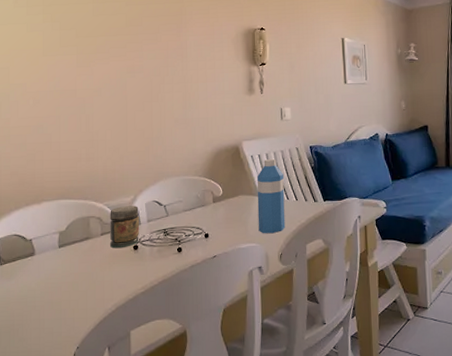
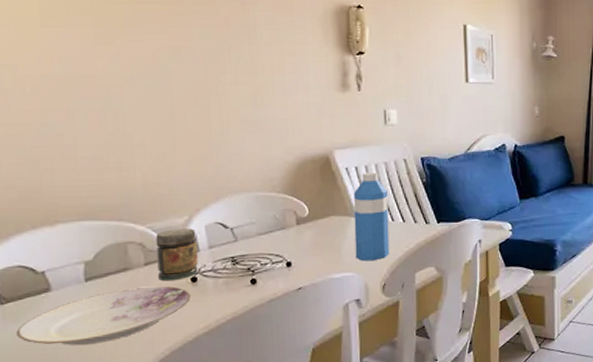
plate: none [9,252,133,300] -> present [16,286,191,346]

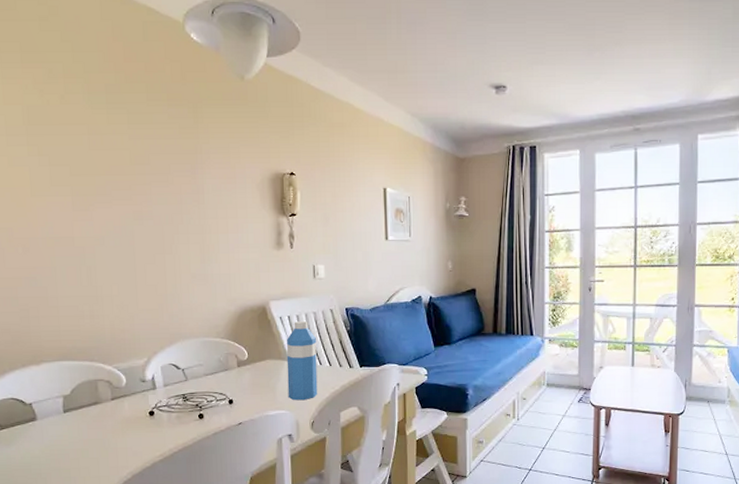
plate: present [16,286,191,346] -> none [9,418,149,468]
jar: present [155,228,199,282] -> none [120,369,155,414]

